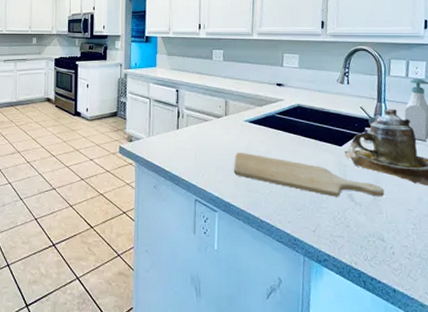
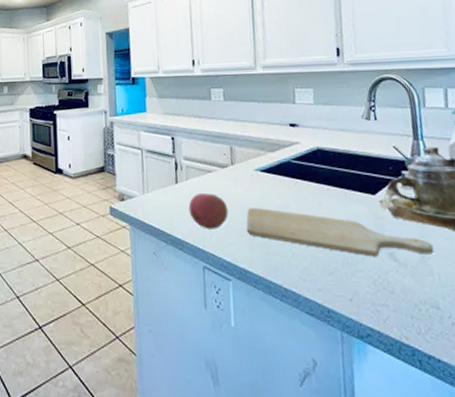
fruit: none [186,139,220,169] -> present [188,193,229,229]

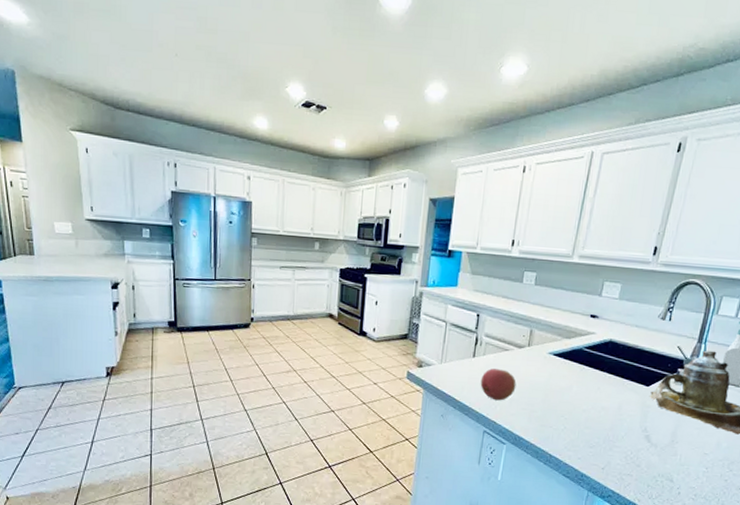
chopping board: present [246,208,435,257] -> none [528,386,684,440]

